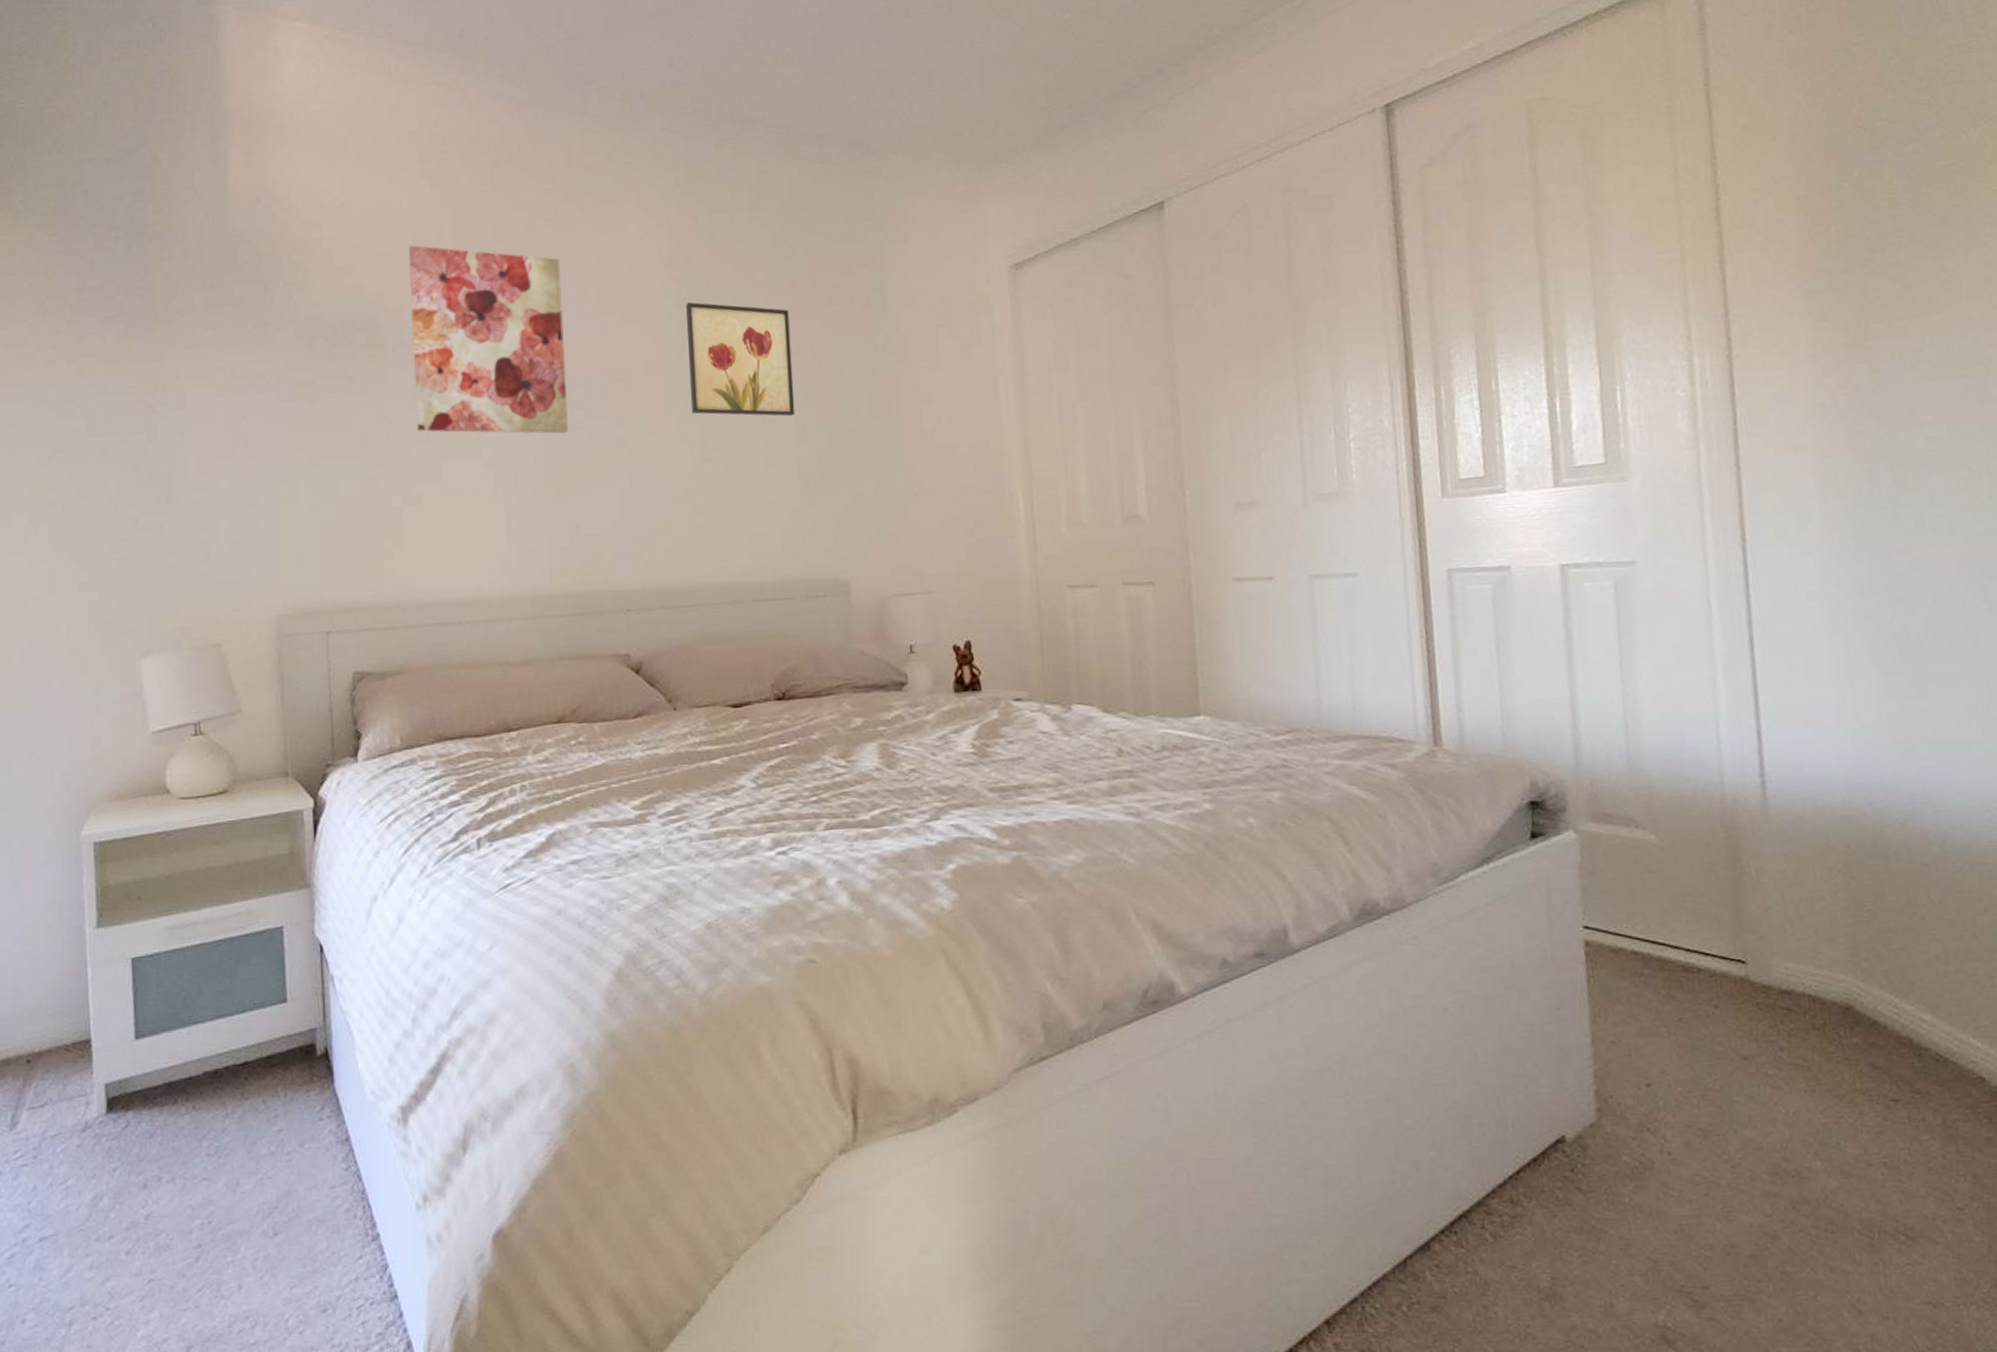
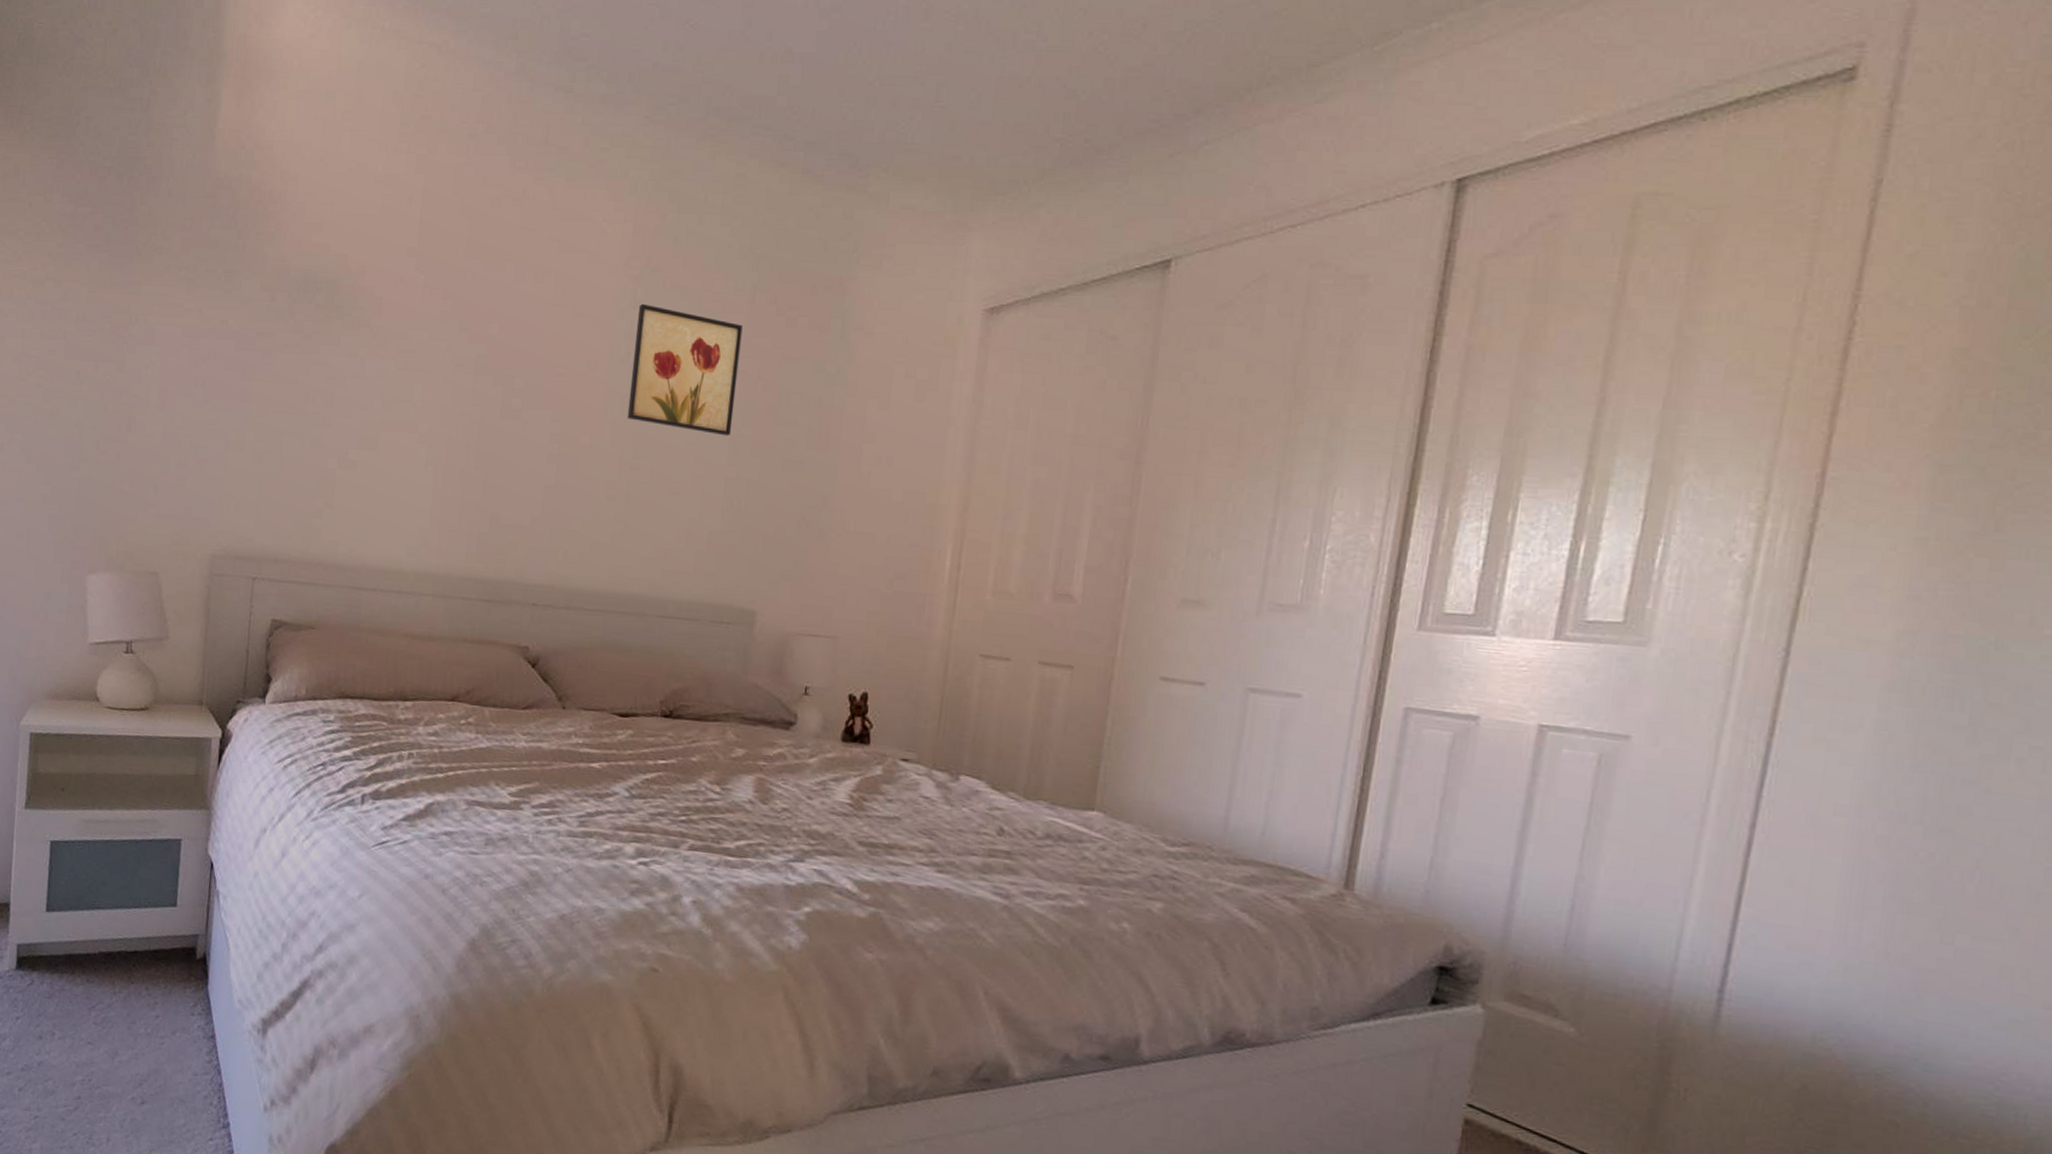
wall art: present [408,245,568,434] -> none [361,209,522,421]

